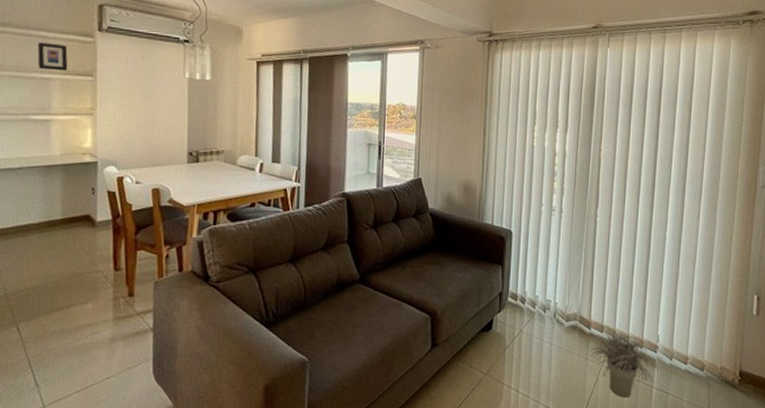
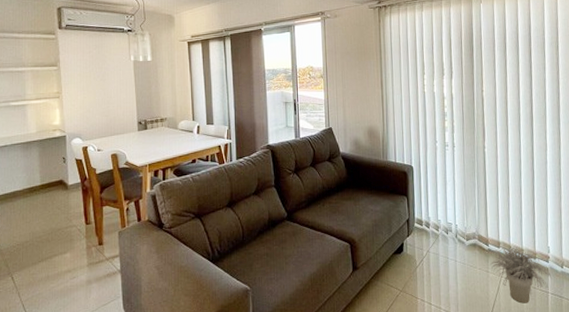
picture frame: present [37,42,68,71] -> none [11,42,37,65]

